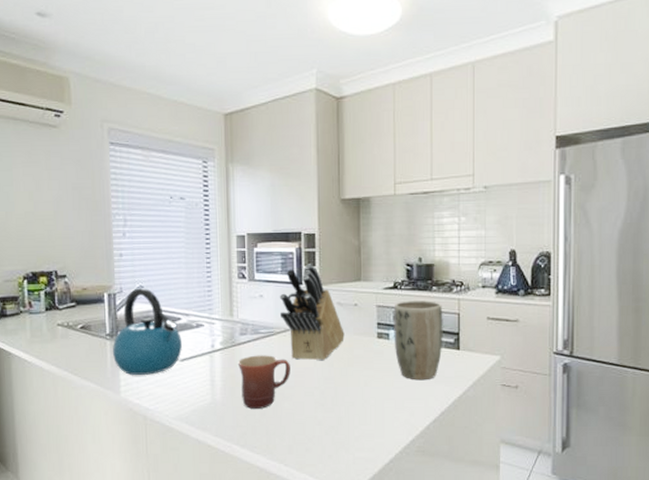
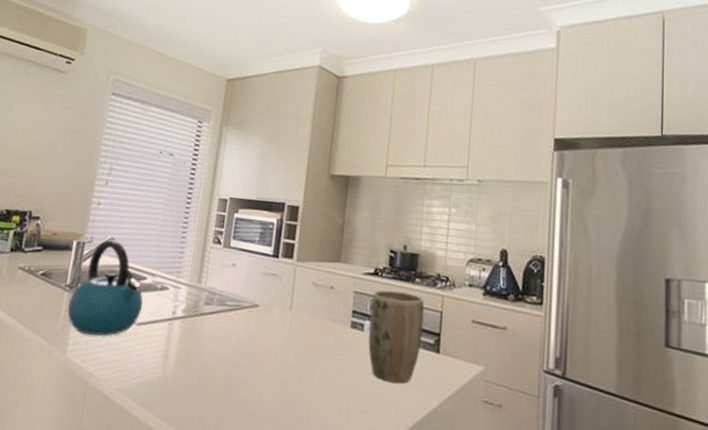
mug: present [237,355,290,409] -> none [194,329,253,392]
knife block: present [279,264,345,361] -> none [251,237,316,346]

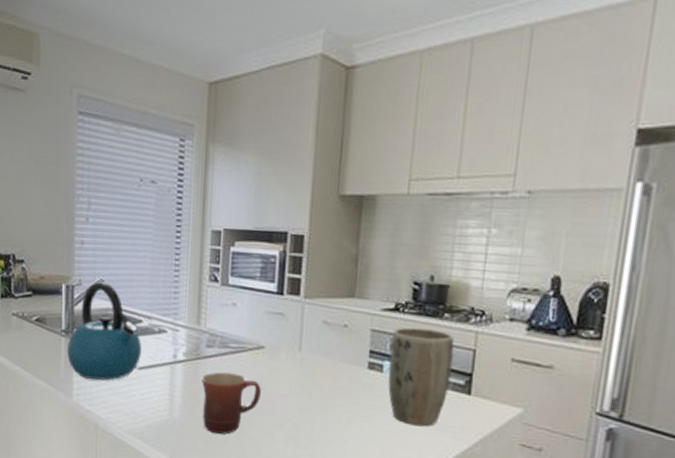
mug: none [194,329,253,392] -> present [201,372,261,434]

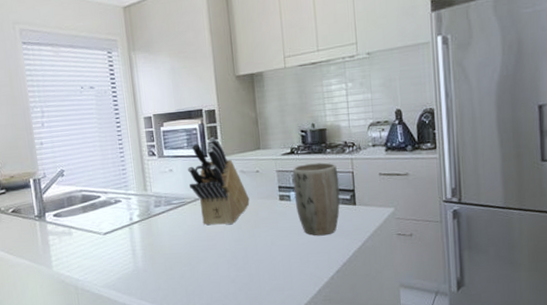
kettle: present [67,282,141,380] -> none [42,171,104,251]
mug: present [201,372,261,434] -> none [154,223,203,273]
knife block: none [254,271,329,388] -> present [187,137,250,226]

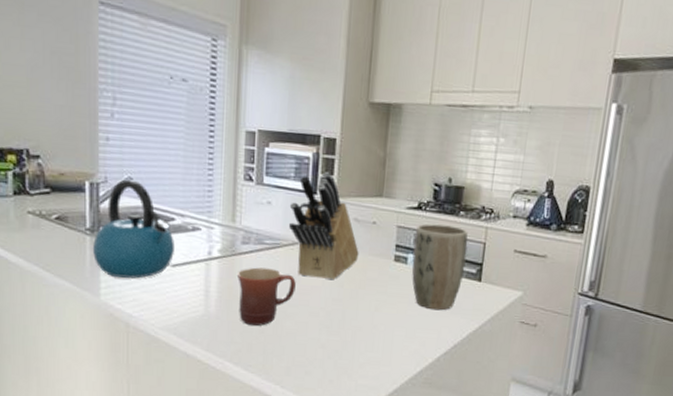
kettle: none [42,171,104,251] -> present [93,179,174,279]
mug: none [154,223,203,273] -> present [236,267,296,326]

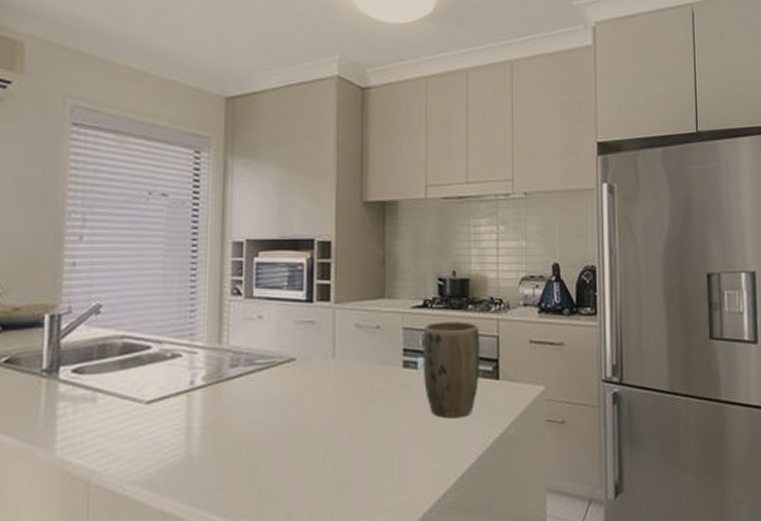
kettle: present [93,179,174,279] -> none [49,307,150,426]
mug: present [236,267,296,326] -> none [224,392,294,464]
knife block: present [289,172,359,280] -> none [283,277,363,398]

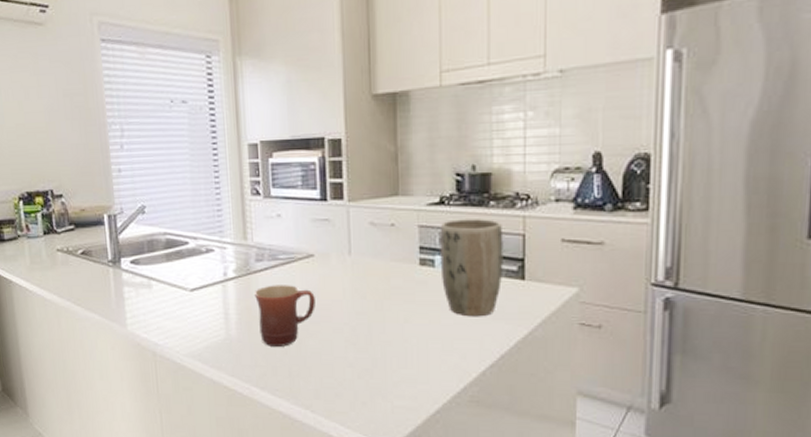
mug: none [224,392,294,464] -> present [254,285,315,347]

